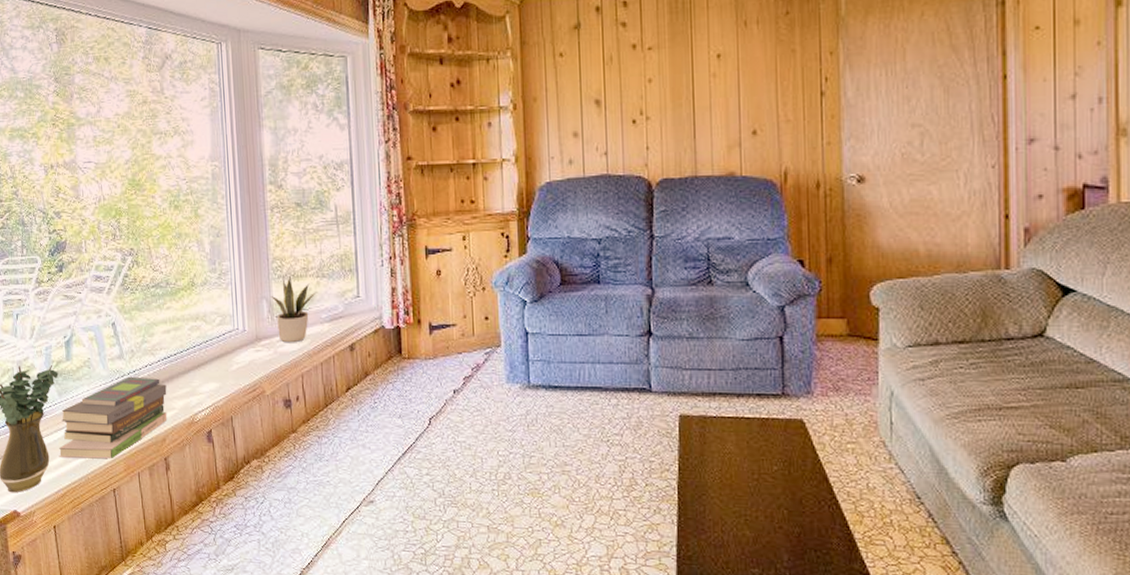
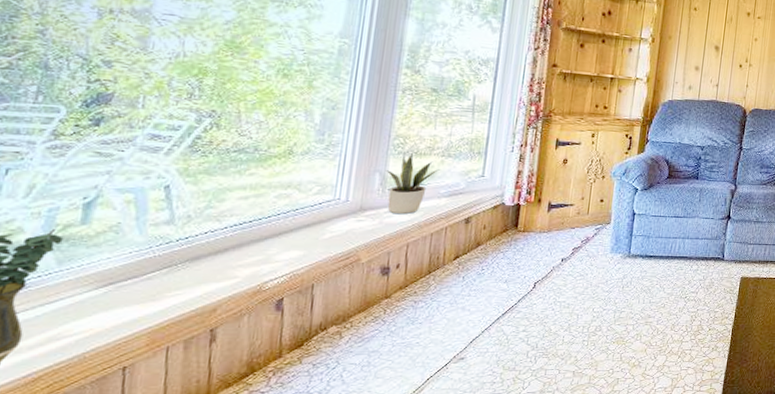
books: present [59,376,168,460] -> none [39,243,231,335]

